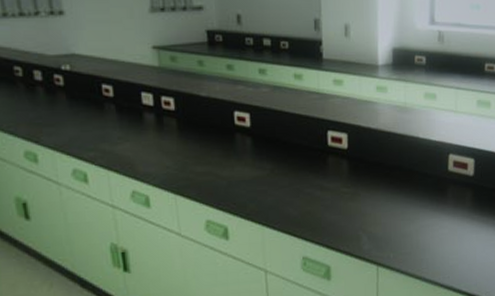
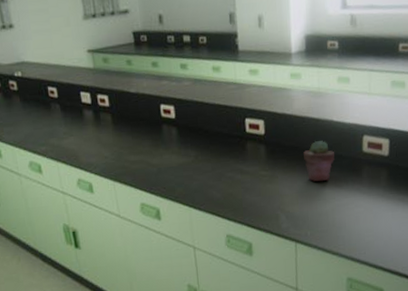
potted succulent: none [388,157,420,201] -> present [304,140,335,182]

